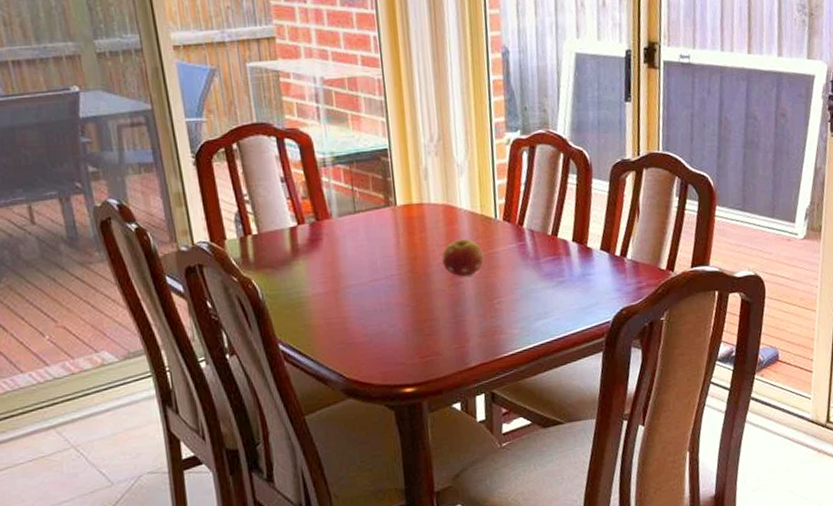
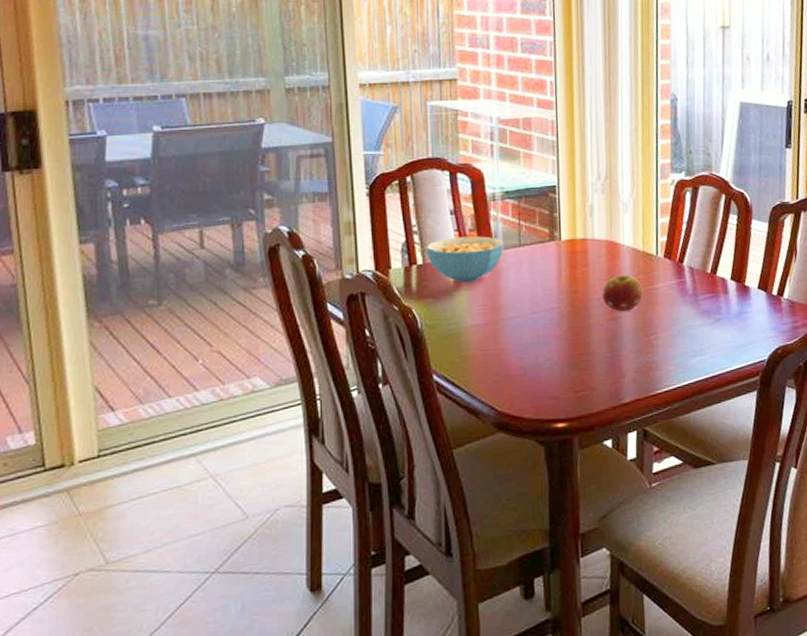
cereal bowl: none [260,203,339,252] -> present [426,236,504,283]

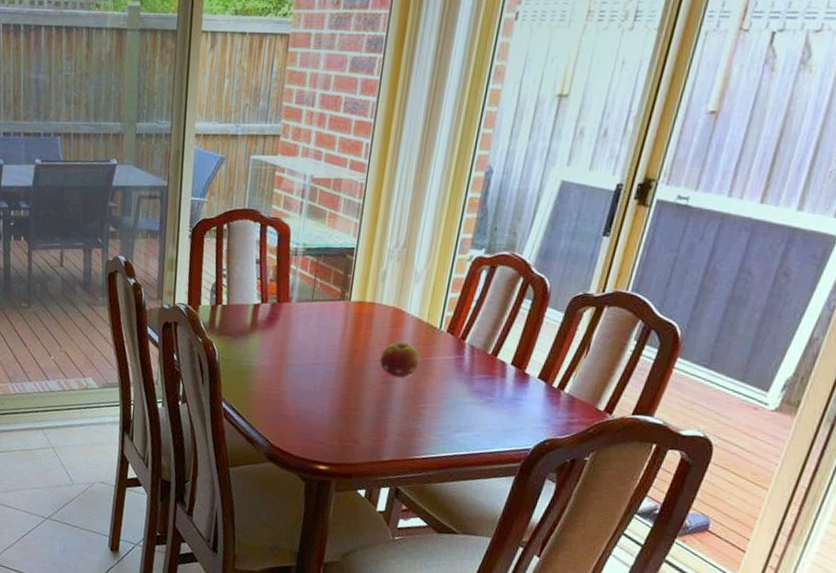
cereal bowl: present [426,236,504,283] -> none [231,284,299,328]

